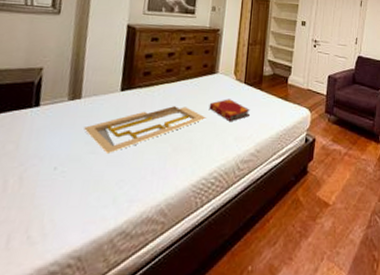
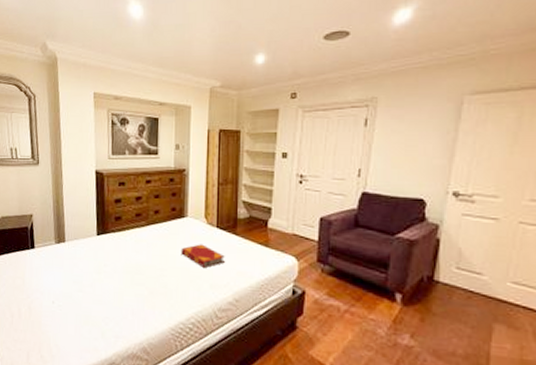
serving tray: present [84,106,206,153] -> none [71,250,179,293]

